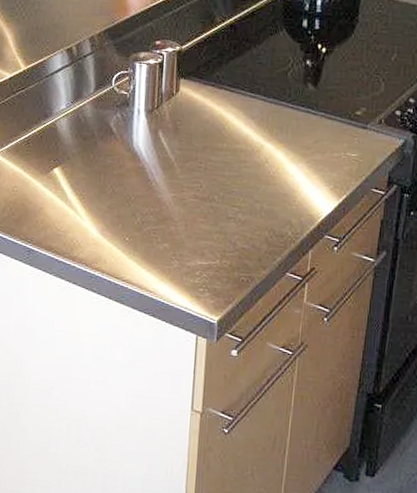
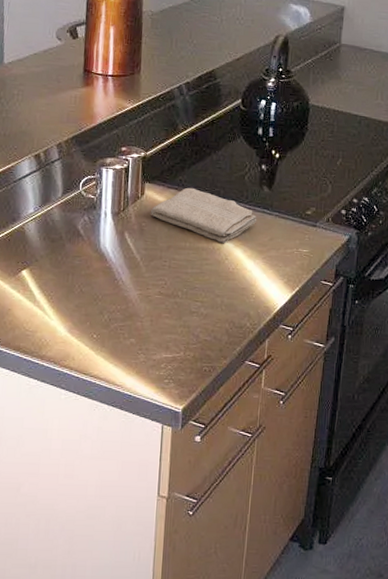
washcloth: none [186,84,301,145] -> present [151,187,257,243]

